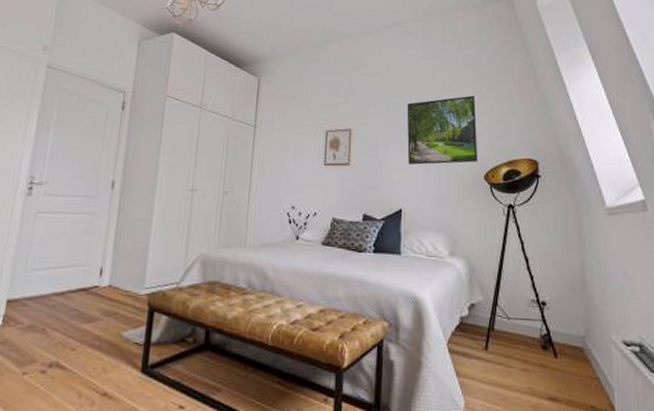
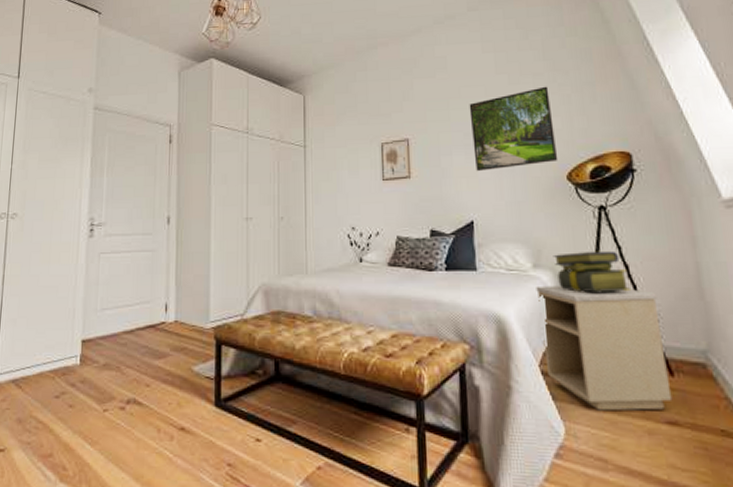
nightstand: none [450,272,555,388] -> present [536,285,673,411]
stack of books: none [467,244,528,281] -> present [553,250,630,292]

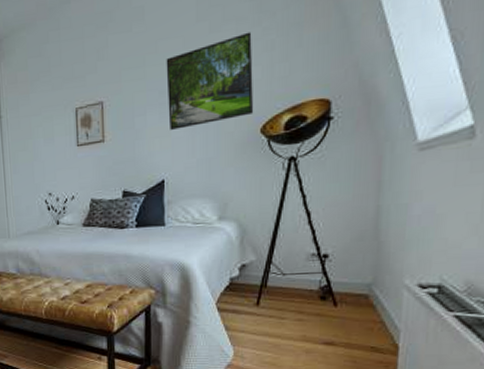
nightstand: present [536,285,673,411] -> none [219,234,333,337]
stack of books: present [553,250,630,292] -> none [238,200,308,240]

